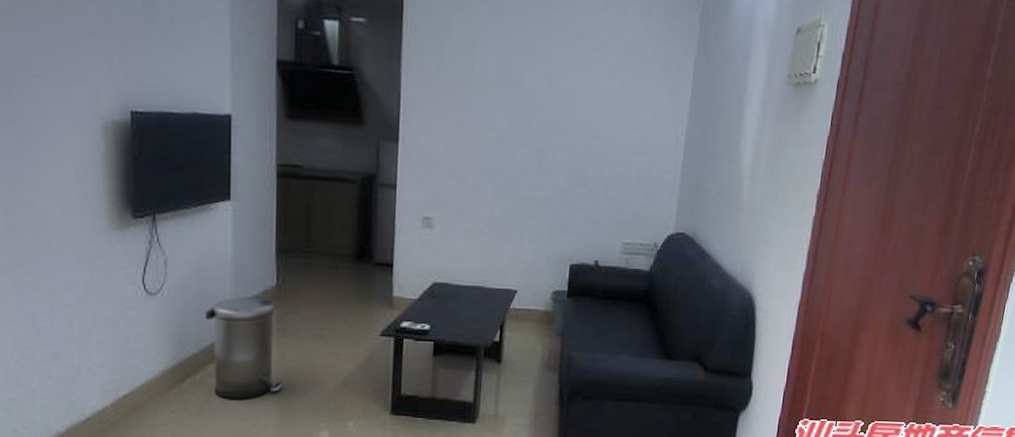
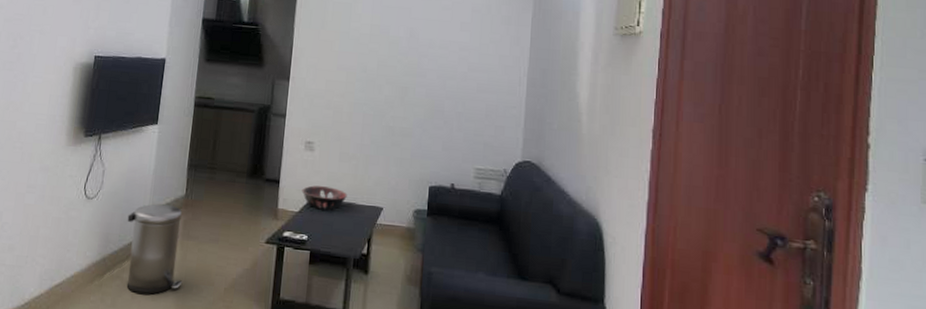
decorative bowl: none [420,268,475,296] -> present [301,185,347,210]

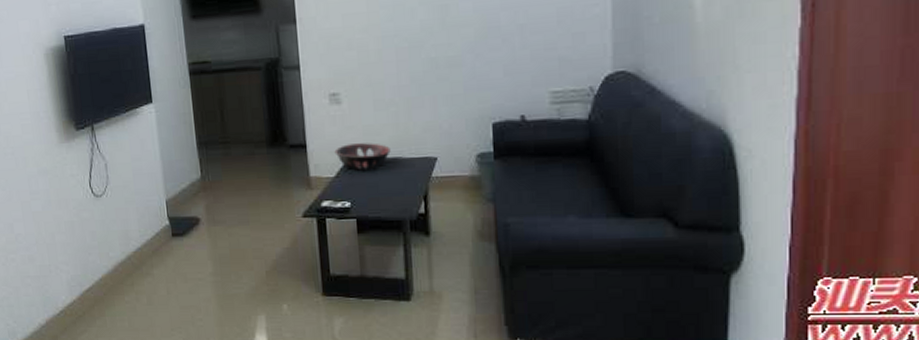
pedal bin: present [126,203,183,296] -> none [143,190,219,289]

